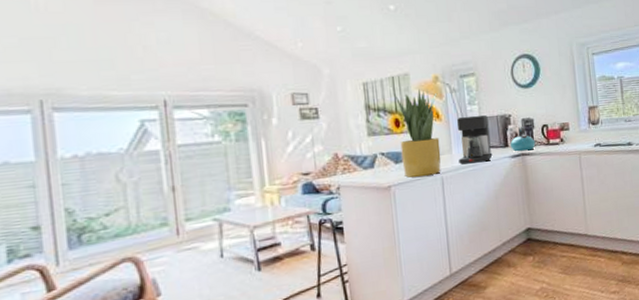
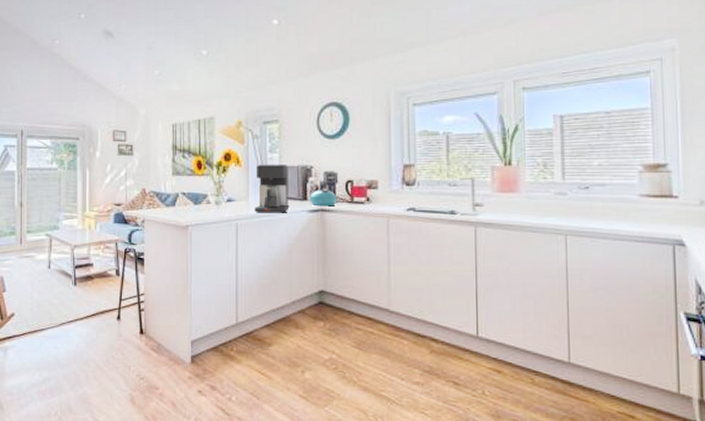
planter: present [394,89,441,178] -> none [199,133,238,221]

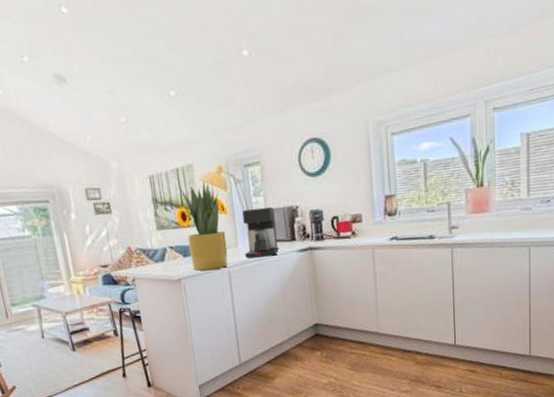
planter: none [199,133,238,221] -> present [179,180,228,271]
kettle: present [309,179,338,207] -> none [297,218,325,246]

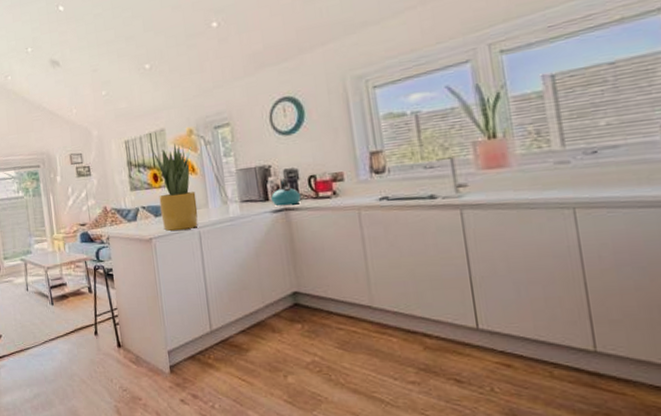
coffee maker: present [242,206,280,258] -> none [213,166,252,219]
kettle: none [297,218,325,246] -> present [271,177,302,207]

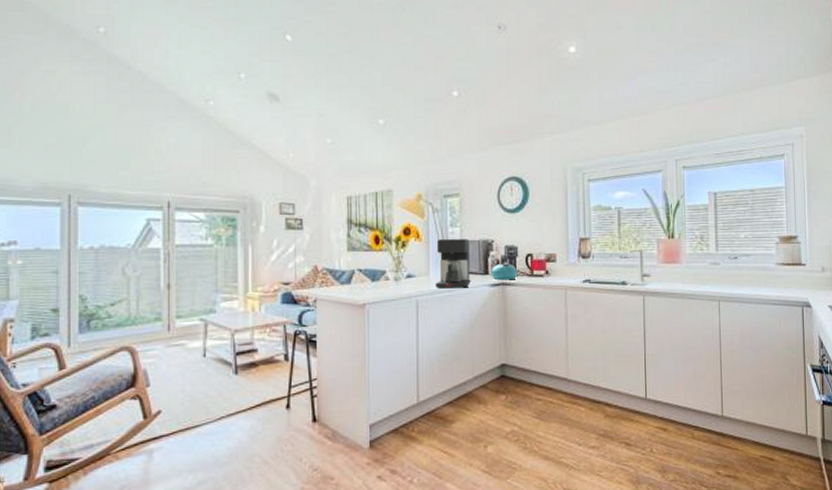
planter: present [152,143,198,231] -> none [376,207,418,298]
coffee maker: none [213,166,252,219] -> present [435,238,471,289]

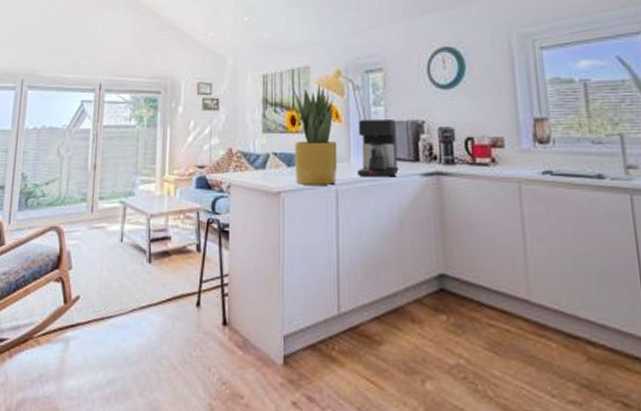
planter: none [376,207,418,298] -> present [293,84,338,186]
kettle: present [491,253,518,281] -> none [422,136,456,169]

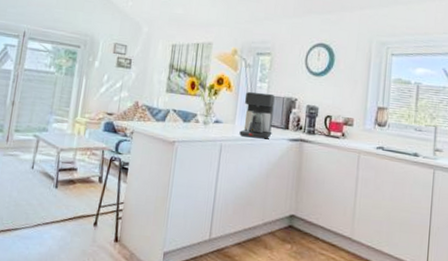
planter: present [293,84,338,186] -> none [189,59,232,140]

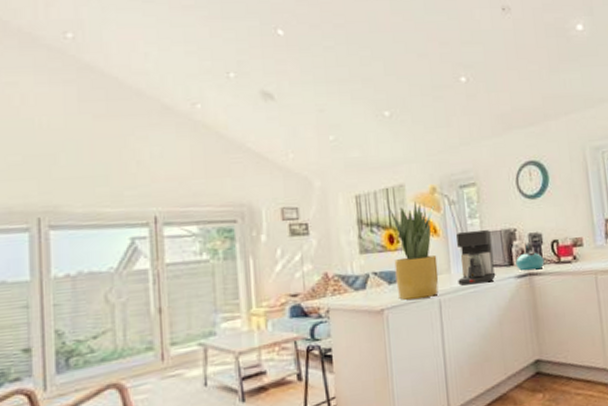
planter: none [189,59,232,140] -> present [388,201,439,300]
kettle: none [291,111,316,138] -> present [515,241,545,272]

